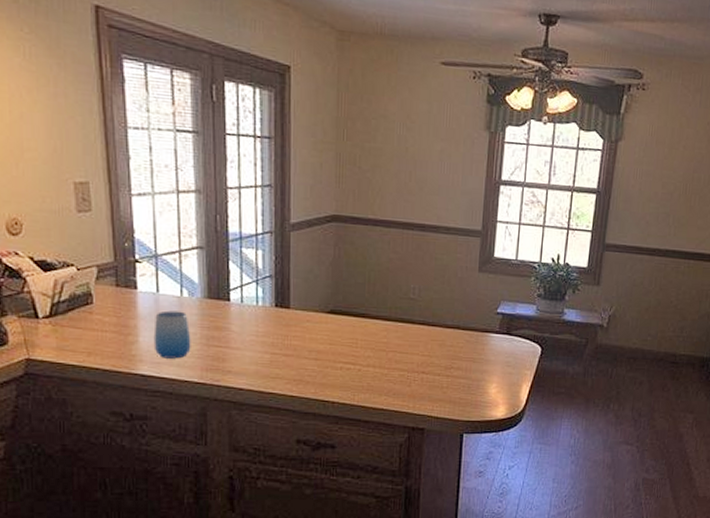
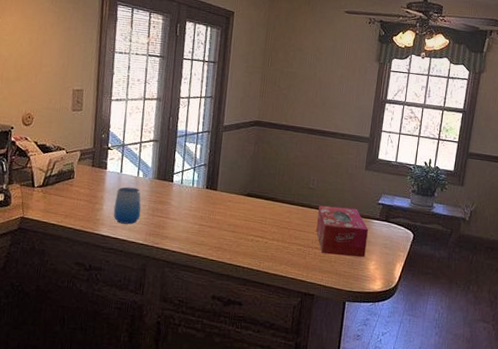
tissue box: none [421,319,486,380] -> present [315,205,368,257]

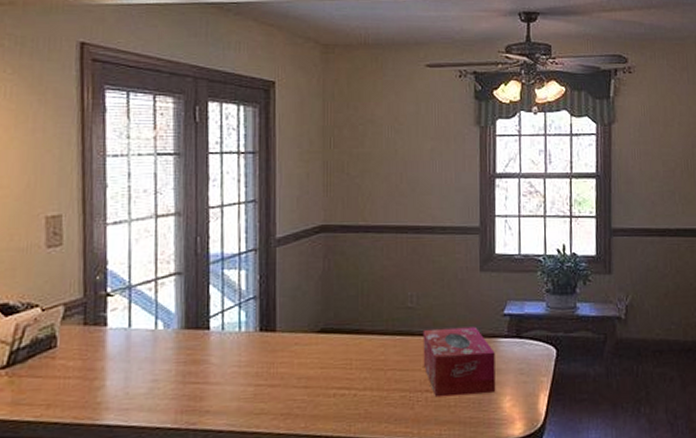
cup: present [113,187,142,224] -> none [122,346,165,403]

